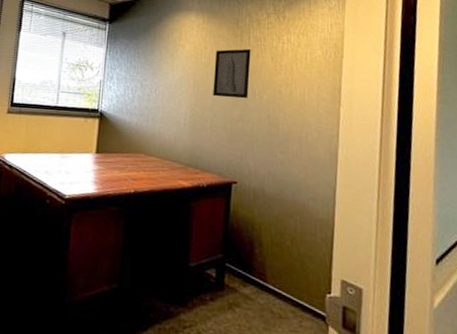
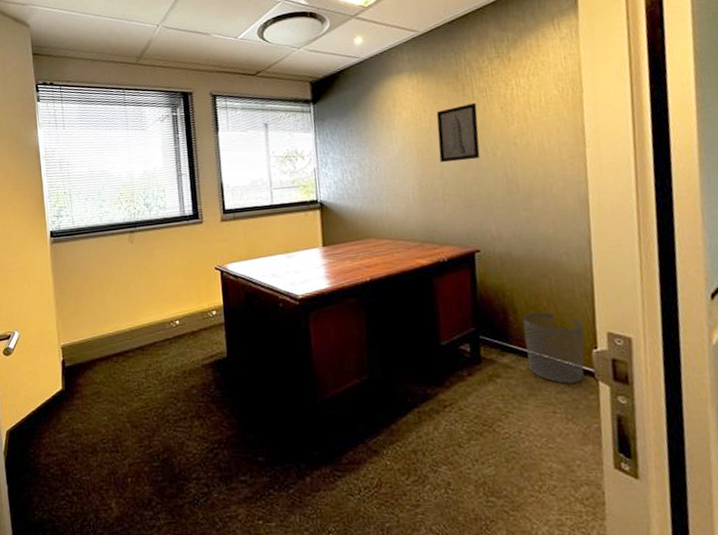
waste bin: none [267,249,321,325] -> present [522,312,584,384]

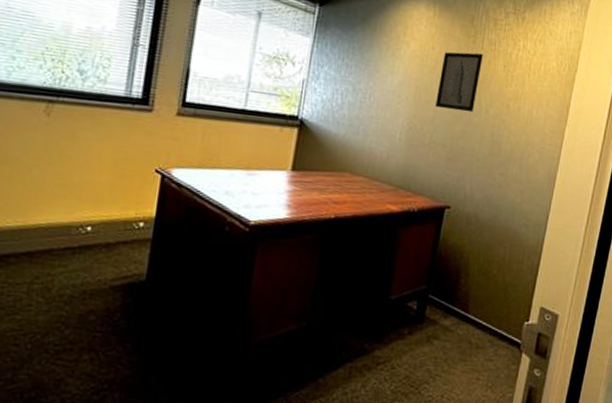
waste bin: present [522,312,584,384] -> none [466,278,523,353]

